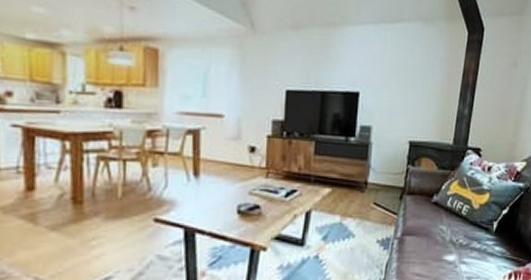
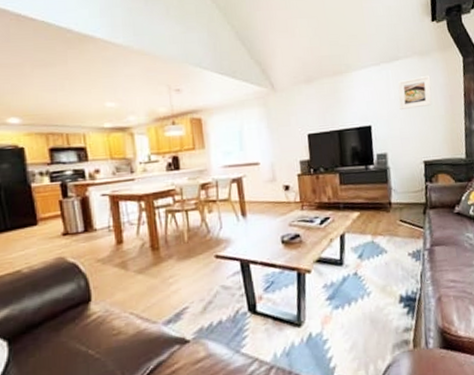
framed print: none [393,46,431,81] -> present [398,75,432,109]

